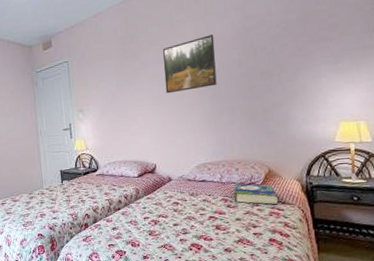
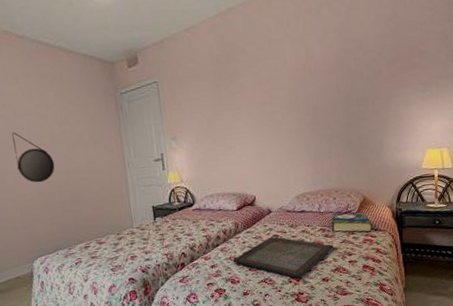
serving tray: none [134,203,237,246] -> present [233,236,334,278]
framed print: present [163,34,217,94] -> none [261,57,316,120]

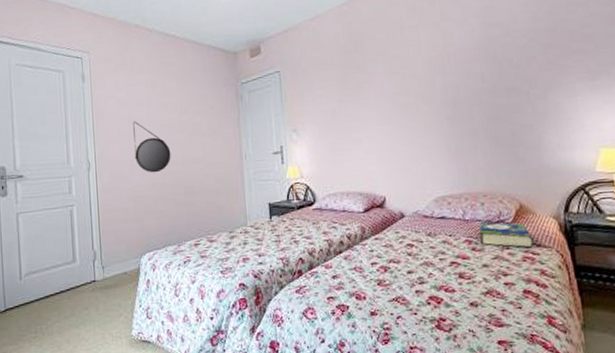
serving tray: present [233,236,334,278] -> none [359,245,484,299]

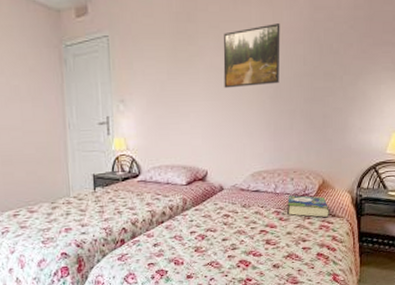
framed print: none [392,44,457,112] -> present [223,24,280,89]

